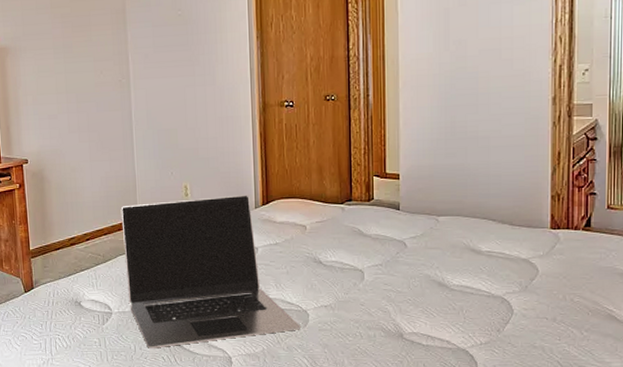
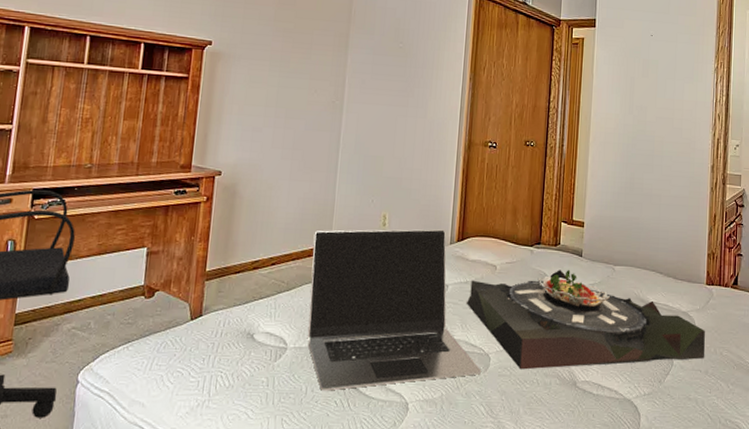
serving tray: none [279,223,551,324] -> present [467,269,705,370]

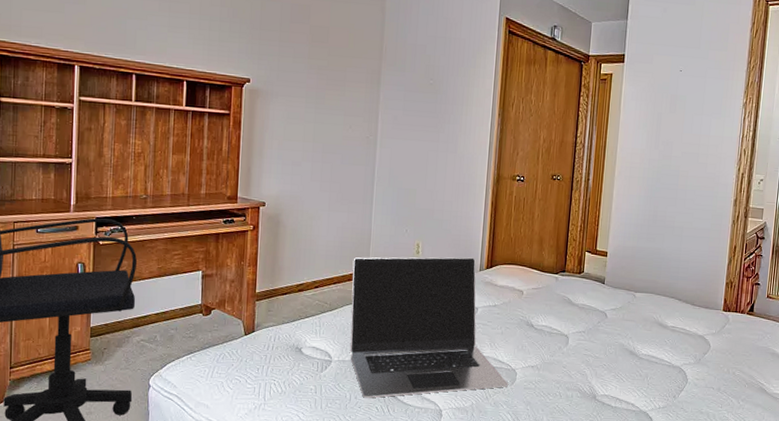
serving tray: present [467,269,705,370] -> none [495,295,720,384]

